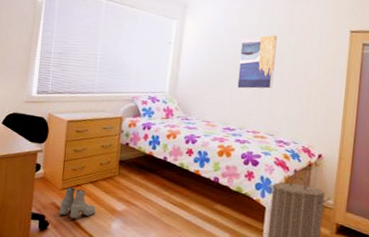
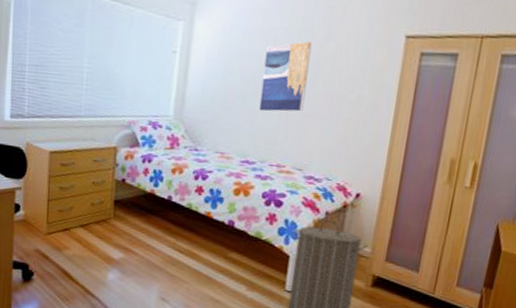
boots: present [59,186,96,219] -> none [45,231,88,268]

